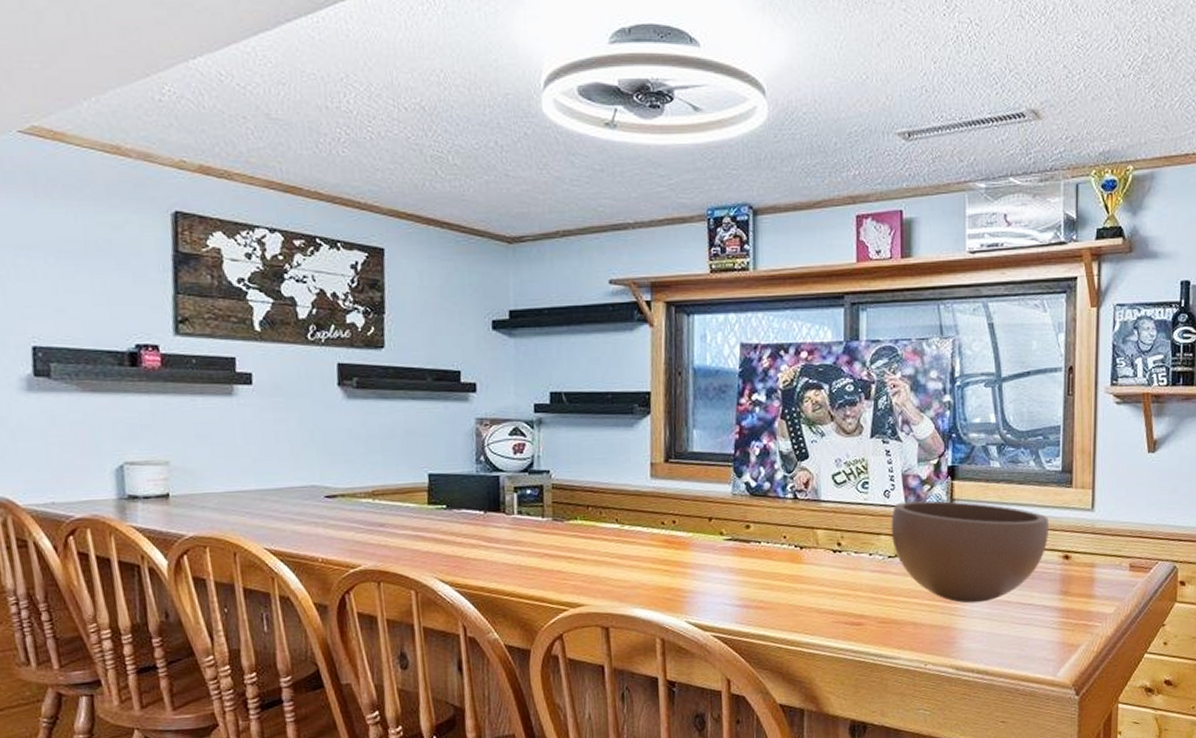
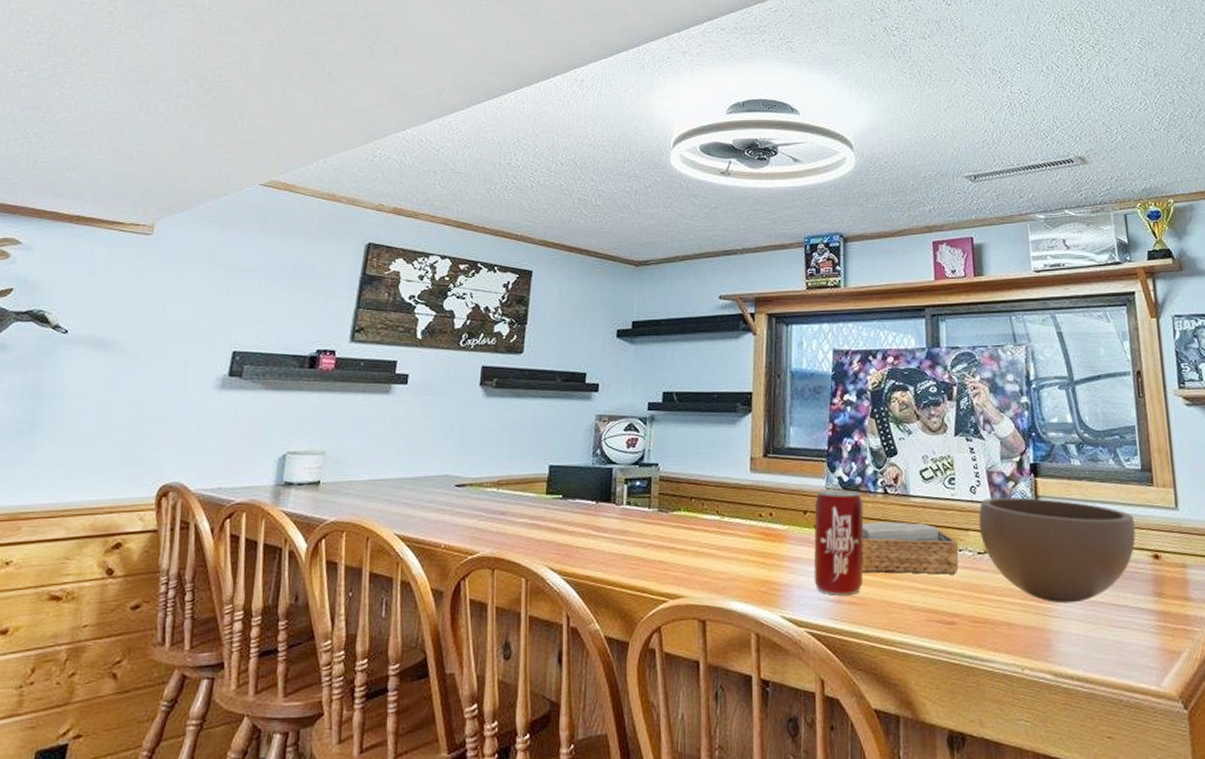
beer can: none [719,495,772,601] -> present [813,489,864,595]
napkin holder: none [769,526,869,579] -> present [861,521,959,575]

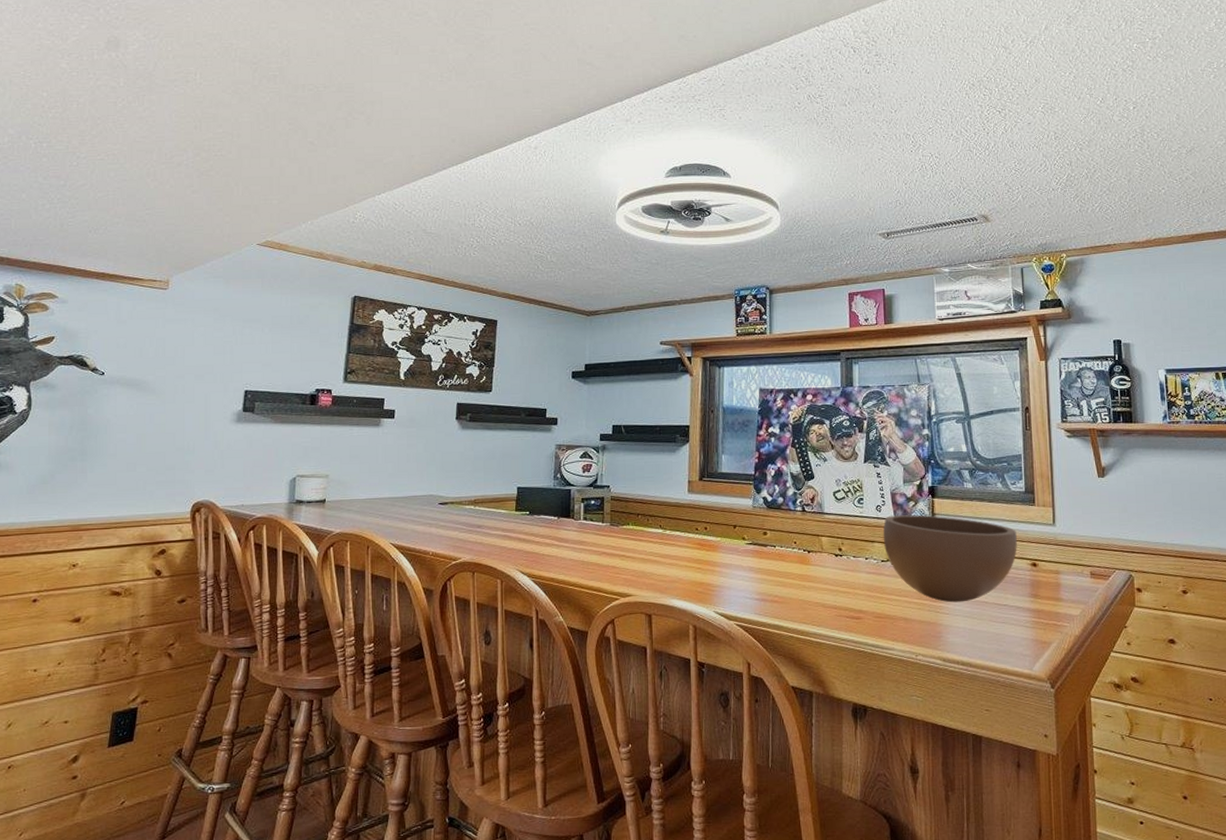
beer can: present [813,489,864,595] -> none [742,507,785,595]
napkin holder: present [861,521,959,575] -> none [782,534,865,578]

